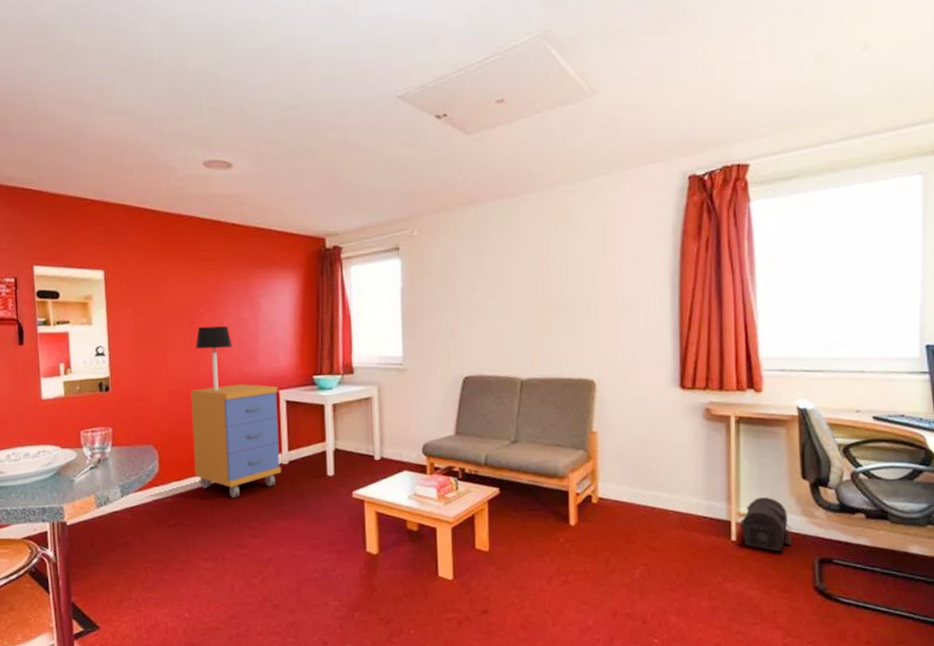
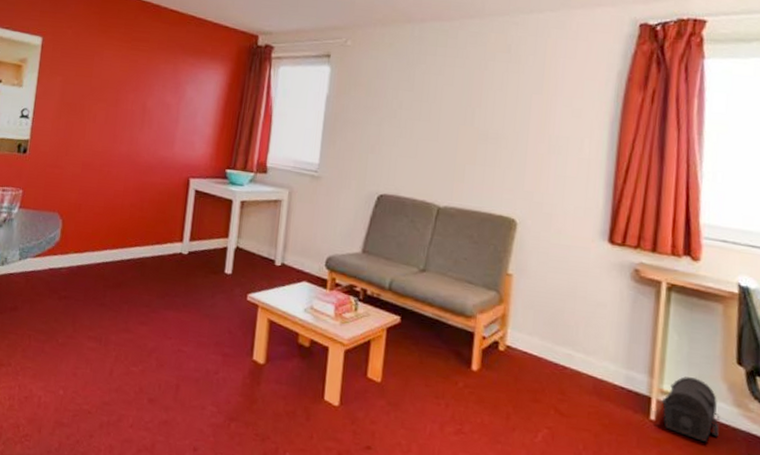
storage cabinet: present [190,384,282,497] -> none [94,164,189,280]
table lamp: present [195,325,232,391] -> none [115,104,152,170]

